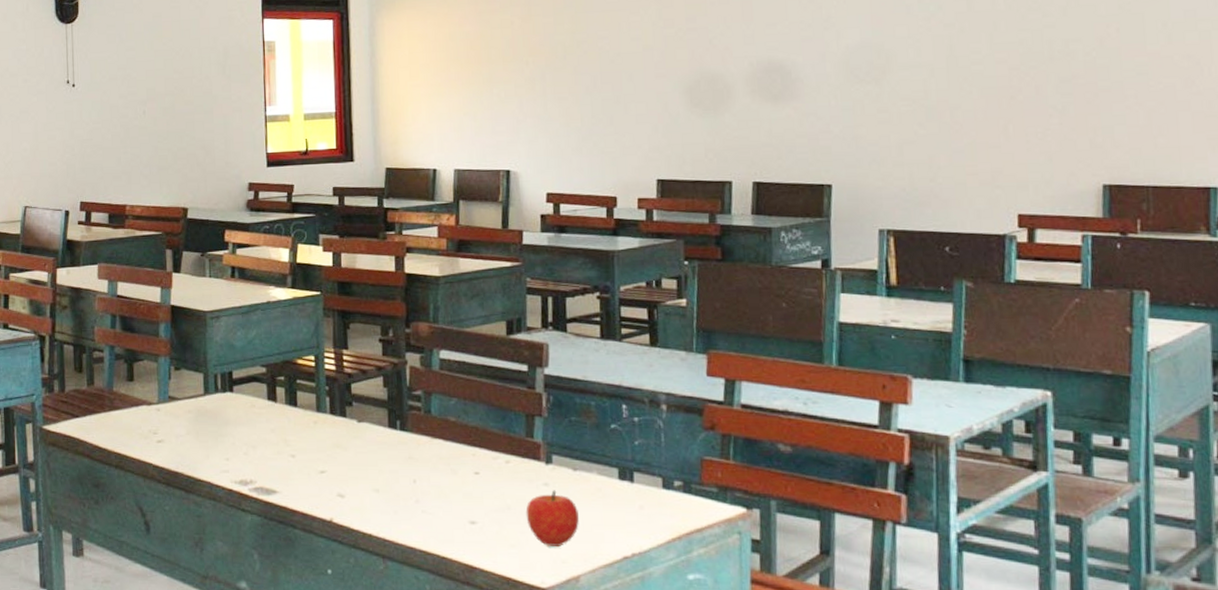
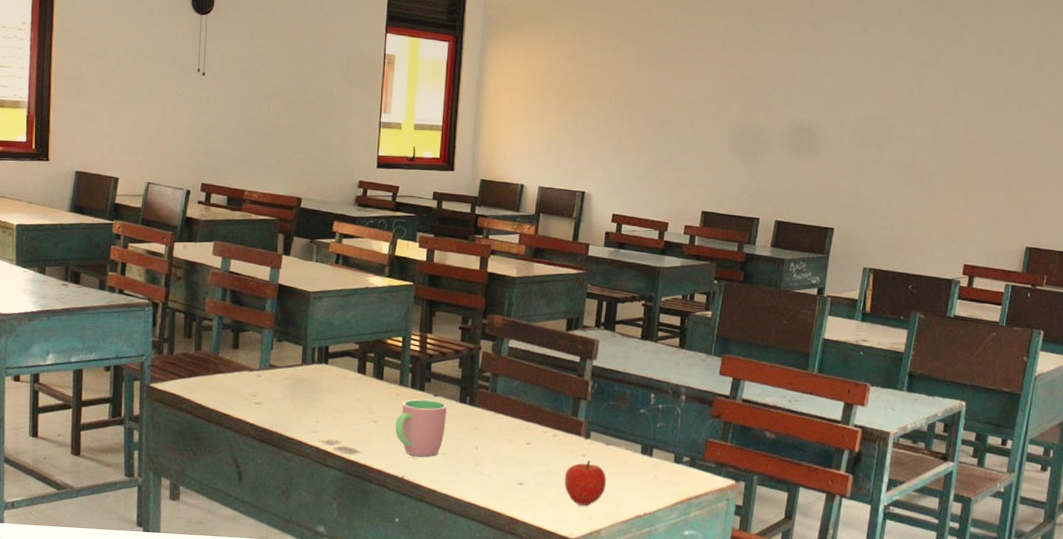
cup: none [316,427,375,494] -> present [395,399,447,457]

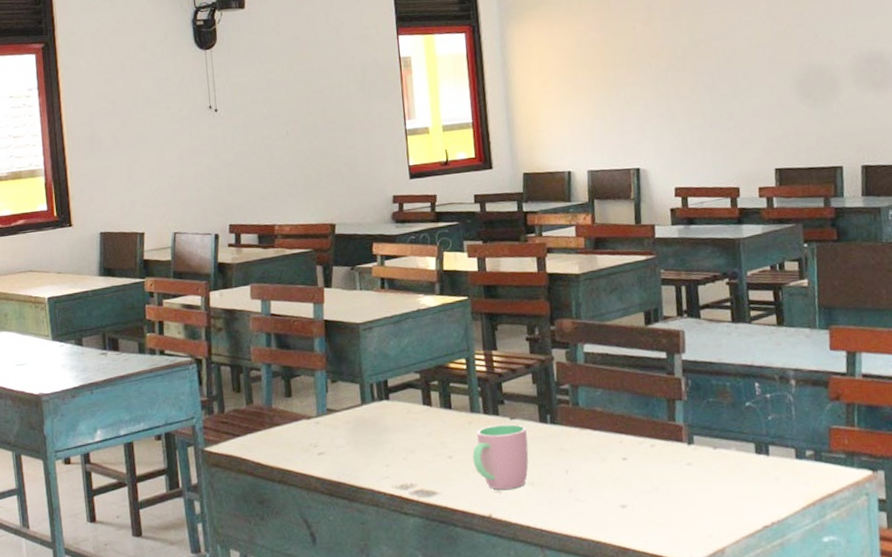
fruit: present [564,460,606,506] -> none [671,469,722,522]

